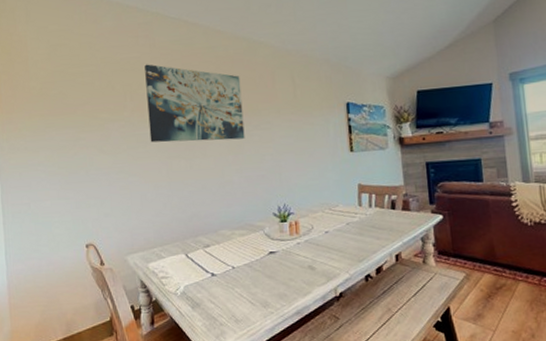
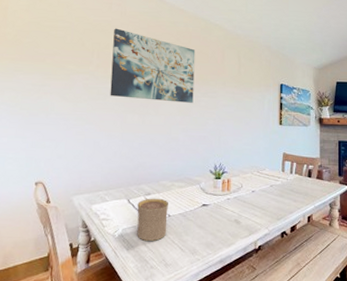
cup: none [196,249,233,297] -> present [137,198,168,241]

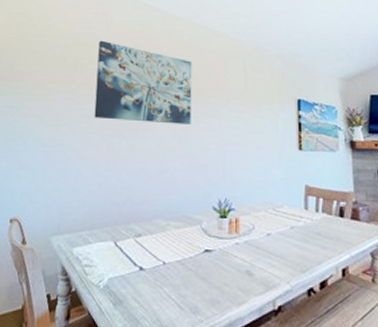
cup: present [137,198,168,241] -> none [125,240,163,295]

